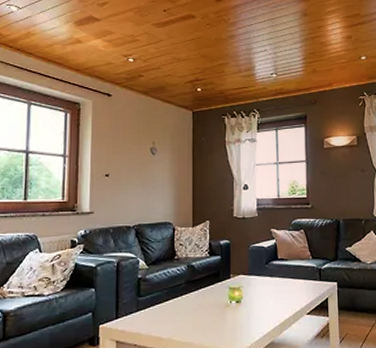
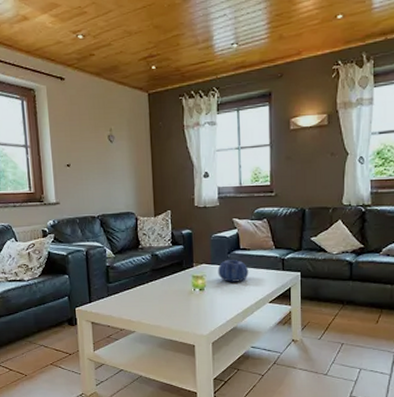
decorative bowl: none [255,270,286,294] -> present [217,260,249,282]

